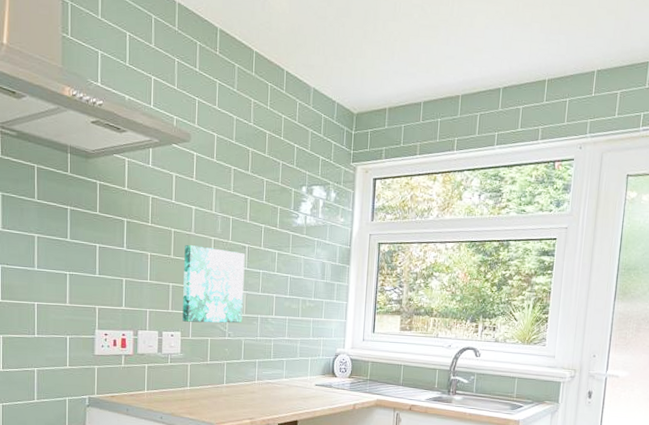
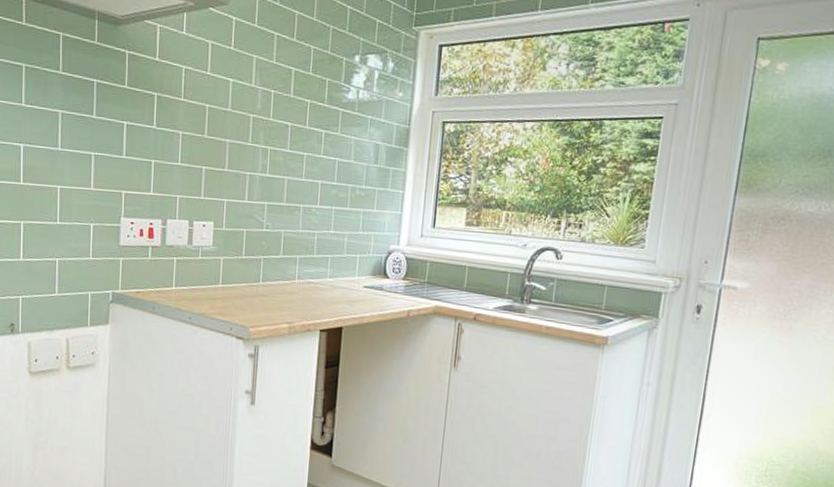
wall art: present [182,244,245,323] -> none [215,122,288,213]

